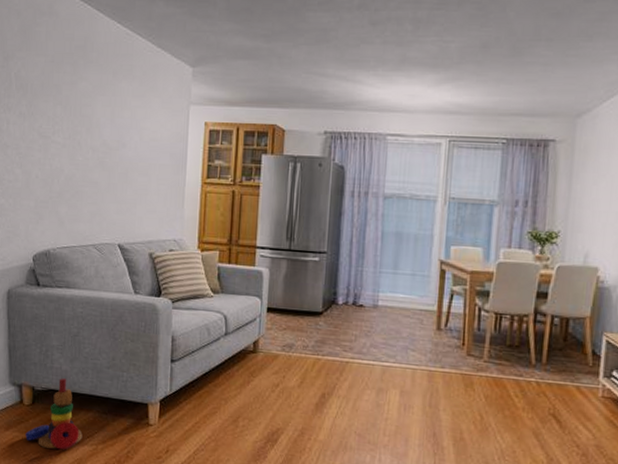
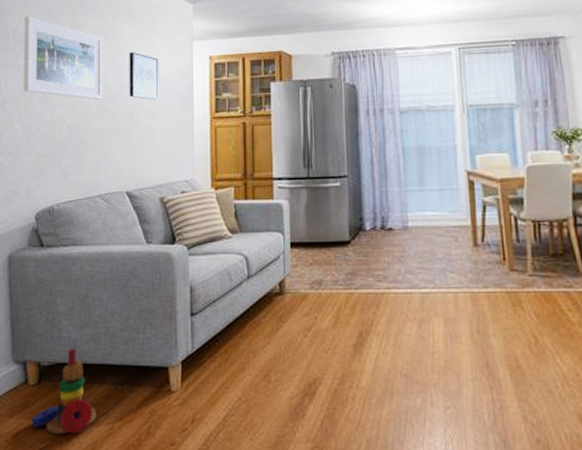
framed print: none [24,62,102,154] -> present [23,16,102,100]
wall art: none [125,109,156,160] -> present [129,51,159,101]

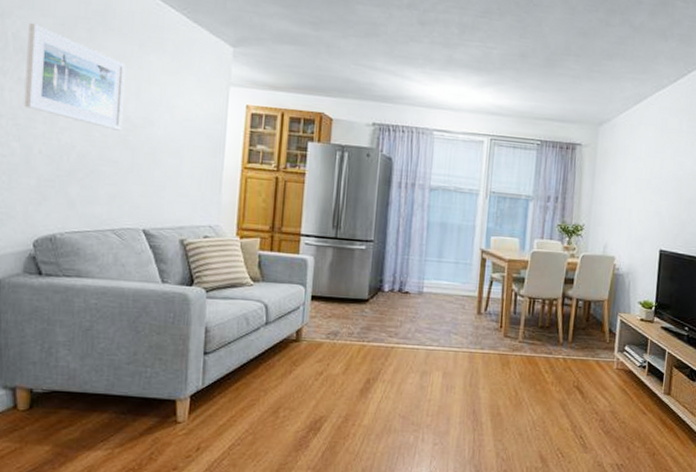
stacking toy: present [31,349,97,434] -> none [19,378,95,458]
wall art: present [129,51,159,101] -> none [153,85,190,141]

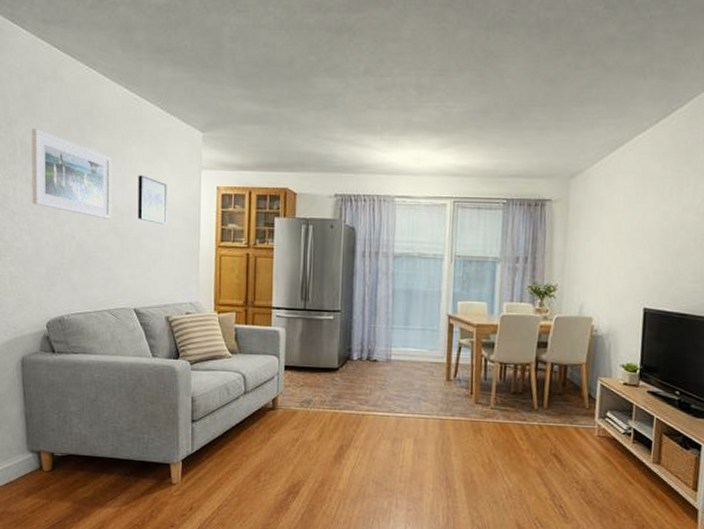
wall art: none [153,85,190,141] -> present [138,175,167,225]

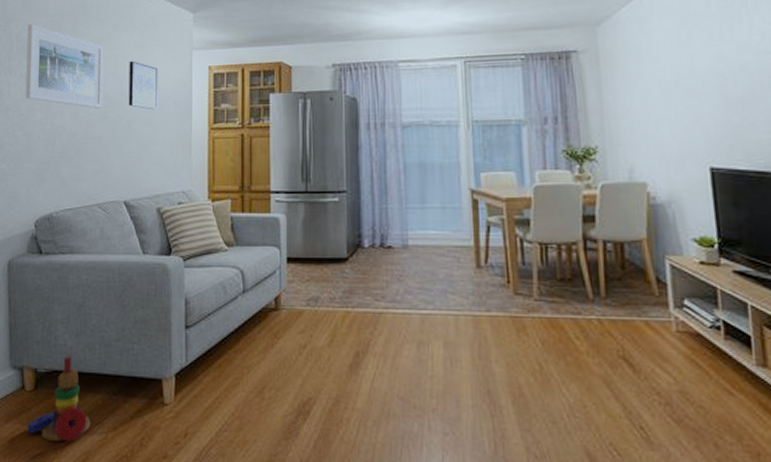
stacking toy: none [46,443,105,514] -> present [27,356,91,442]

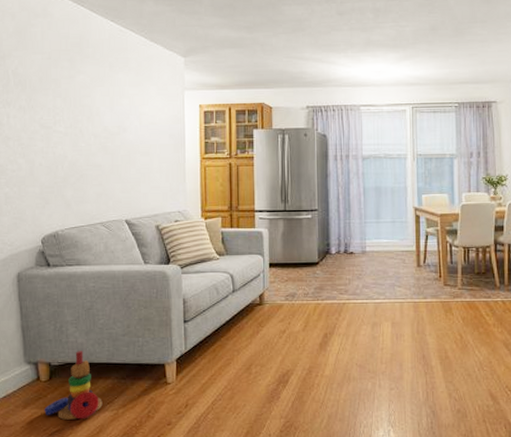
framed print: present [25,23,103,109] -> none [24,60,101,139]
wall art: present [128,60,158,110] -> none [125,97,154,142]

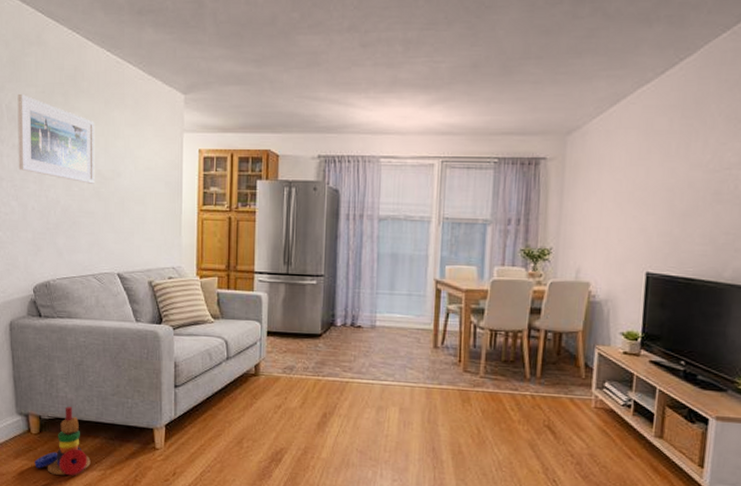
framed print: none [24,60,101,139] -> present [17,93,95,184]

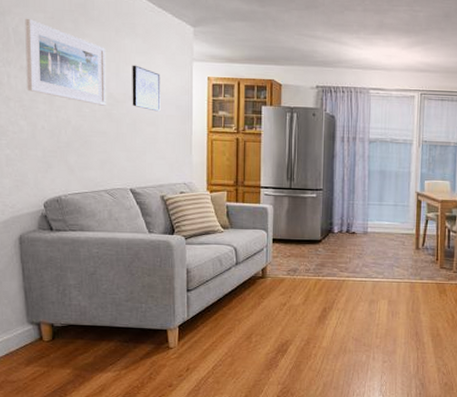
stacking toy: present [34,406,91,476] -> none [47,314,105,379]
wall art: none [121,138,150,189] -> present [132,65,161,112]

